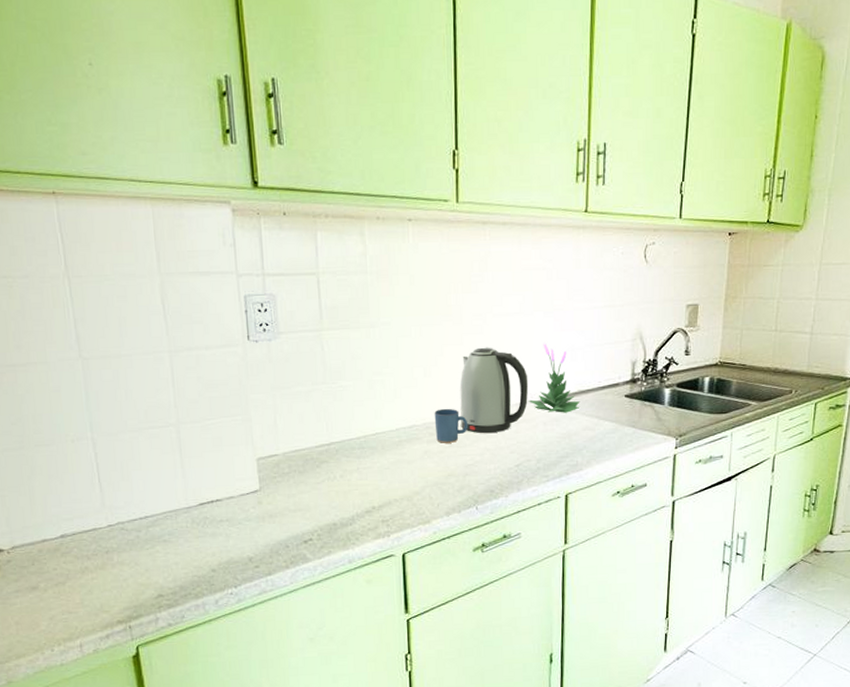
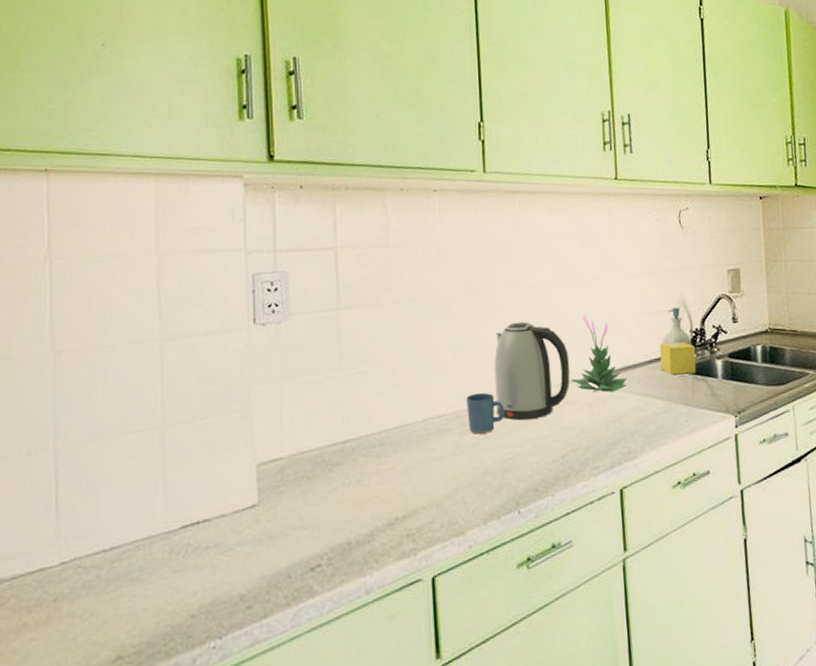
sponge: none [612,371,647,401] -> present [659,342,697,375]
soap bottle: none [616,339,644,375] -> present [662,307,693,346]

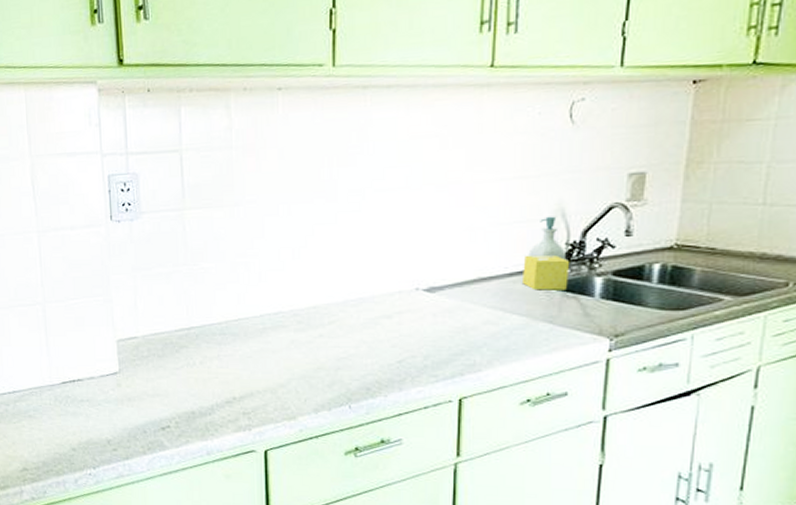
mug: present [466,392,505,434] -> none [303,294,342,333]
kettle: present [494,321,570,420] -> none [332,226,414,323]
plant: present [571,314,628,393] -> none [415,221,480,303]

